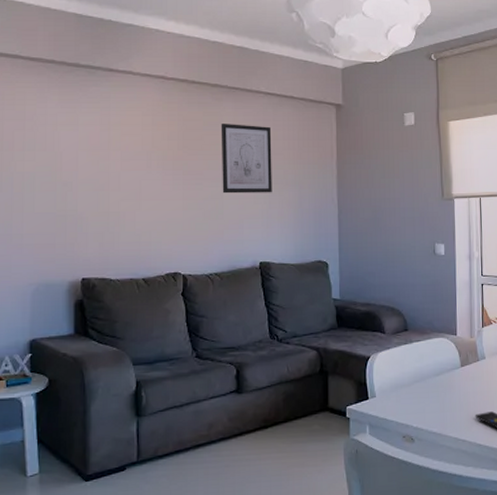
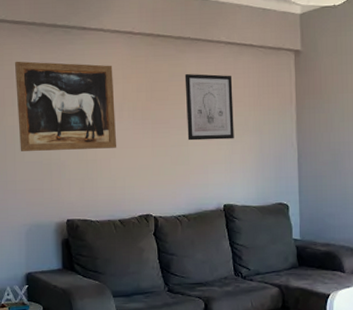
wall art: none [28,101,144,201] -> present [15,61,117,151]

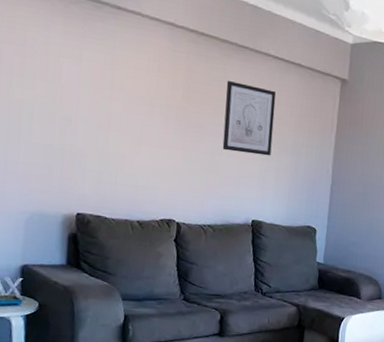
wall art: present [15,61,117,151] -> none [27,27,148,145]

